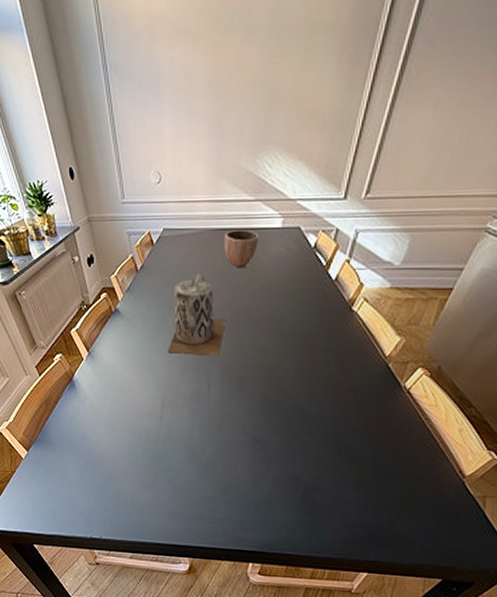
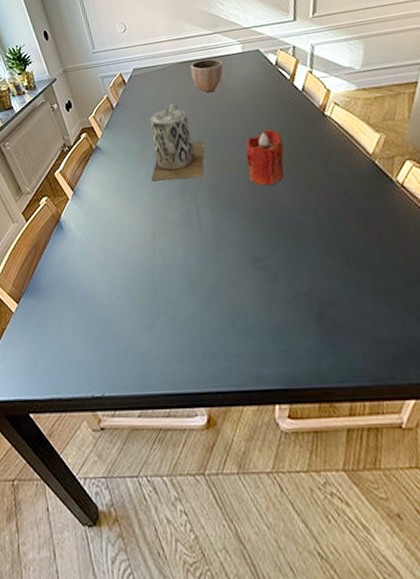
candle: none [263,316,304,374] -> present [245,129,284,186]

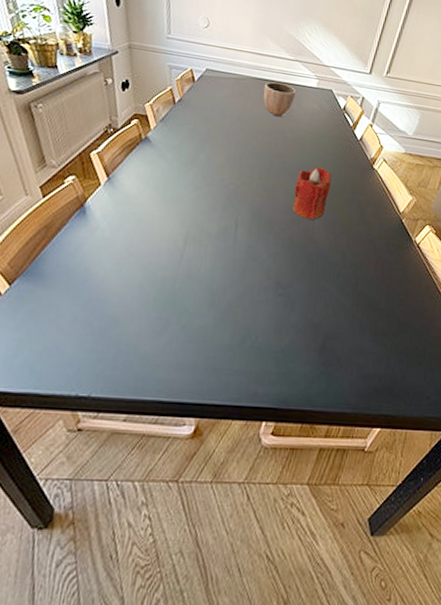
teapot: present [150,102,204,182] -> none [197,115,259,196]

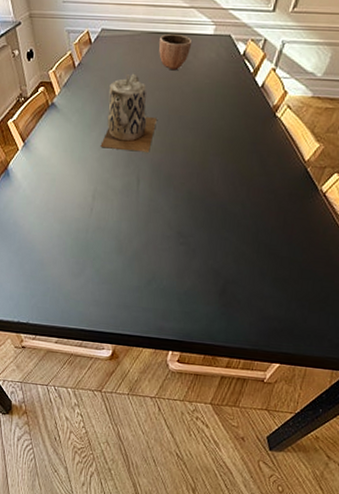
teapot: none [197,115,259,196] -> present [100,73,157,152]
candle: present [292,166,332,221] -> none [191,119,231,173]

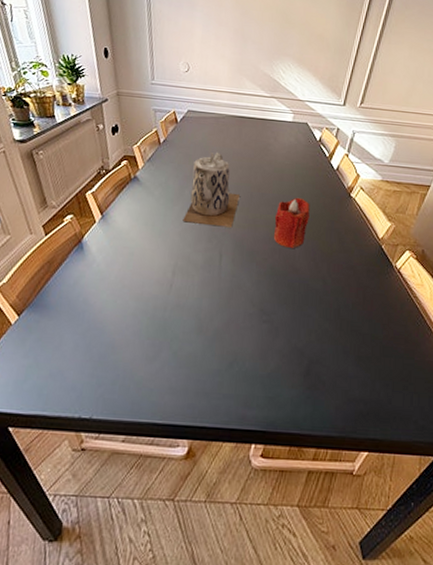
decorative bowl: present [159,34,193,71] -> none [242,118,273,152]
candle: none [191,119,231,173] -> present [273,197,310,249]

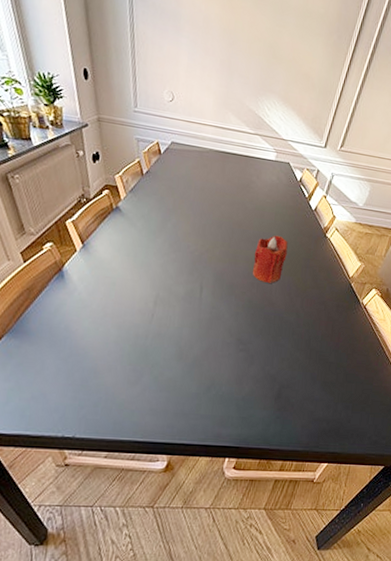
teapot: present [182,152,240,228] -> none [165,186,221,262]

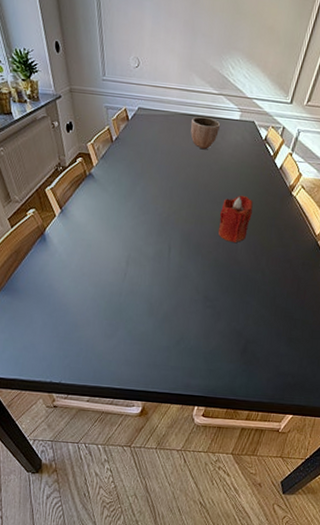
decorative bowl: none [225,154,256,188] -> present [190,116,221,150]

